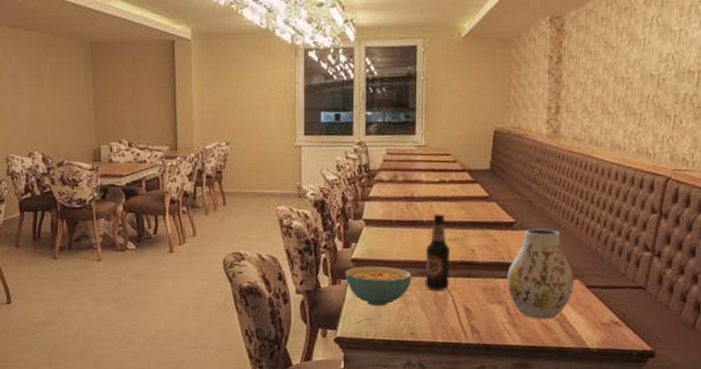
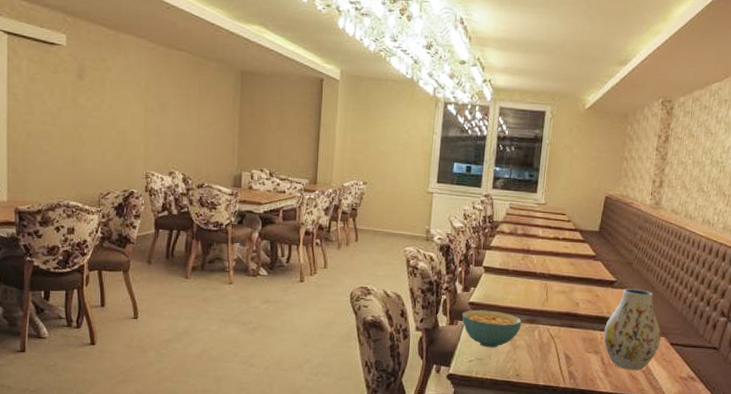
bottle: present [425,214,451,291] -> none [532,268,558,339]

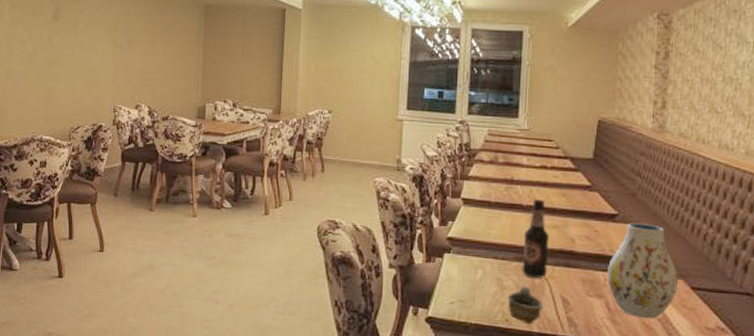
cereal bowl: present [462,309,522,348] -> none [440,245,509,289]
cup: none [519,344,549,379] -> present [507,285,543,325]
bottle: none [532,268,558,339] -> present [522,199,550,279]

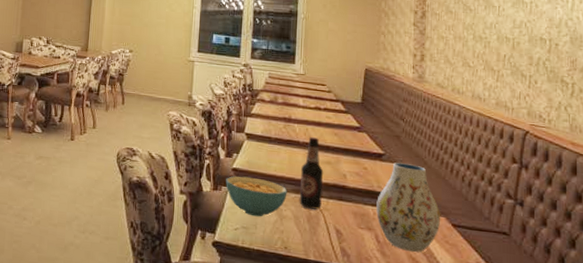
cereal bowl: none [440,245,509,289] -> present [226,176,287,217]
cup: present [507,285,543,325] -> none [286,216,318,253]

